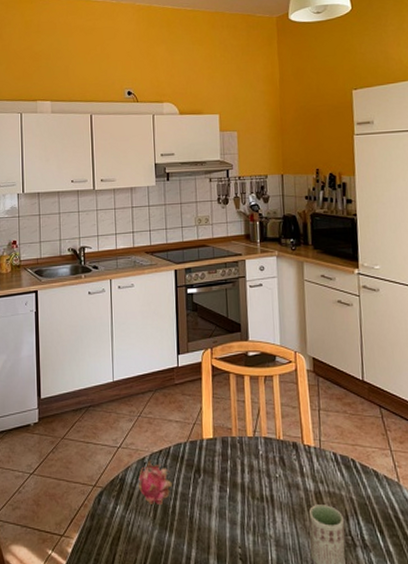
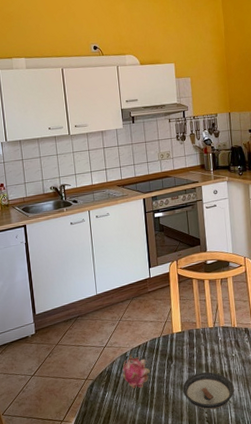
saucer: none [211,494,277,545] -> present [182,372,234,410]

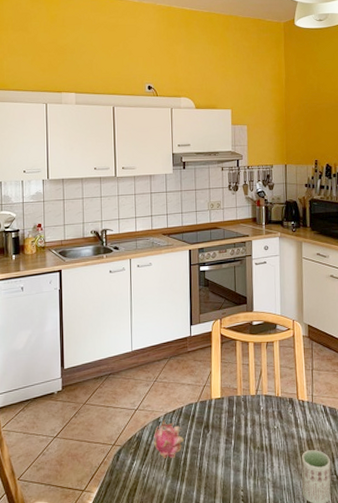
saucer: present [182,372,234,410] -> none [218,445,274,488]

